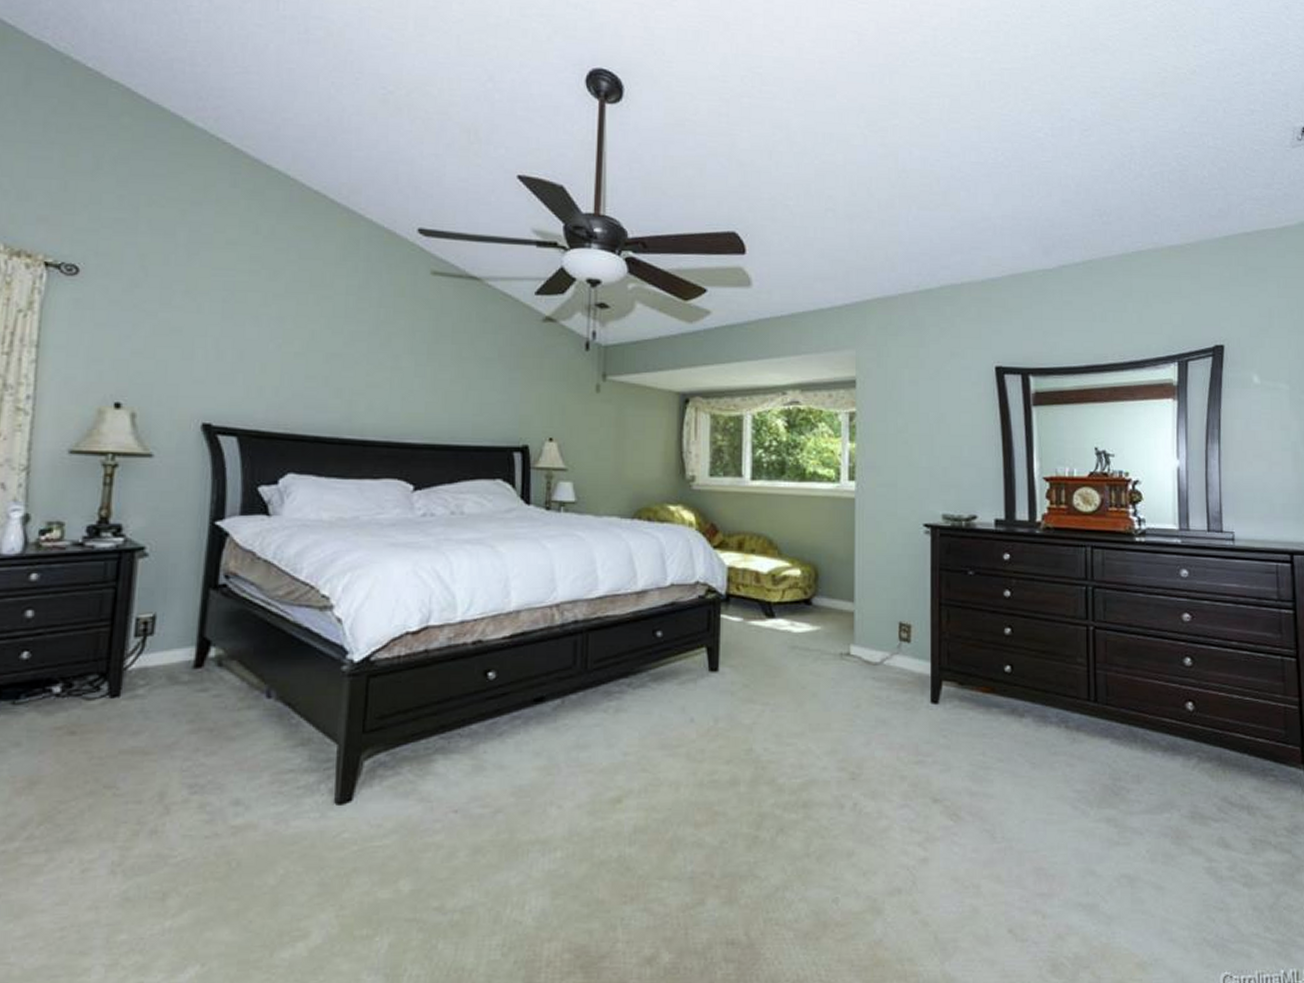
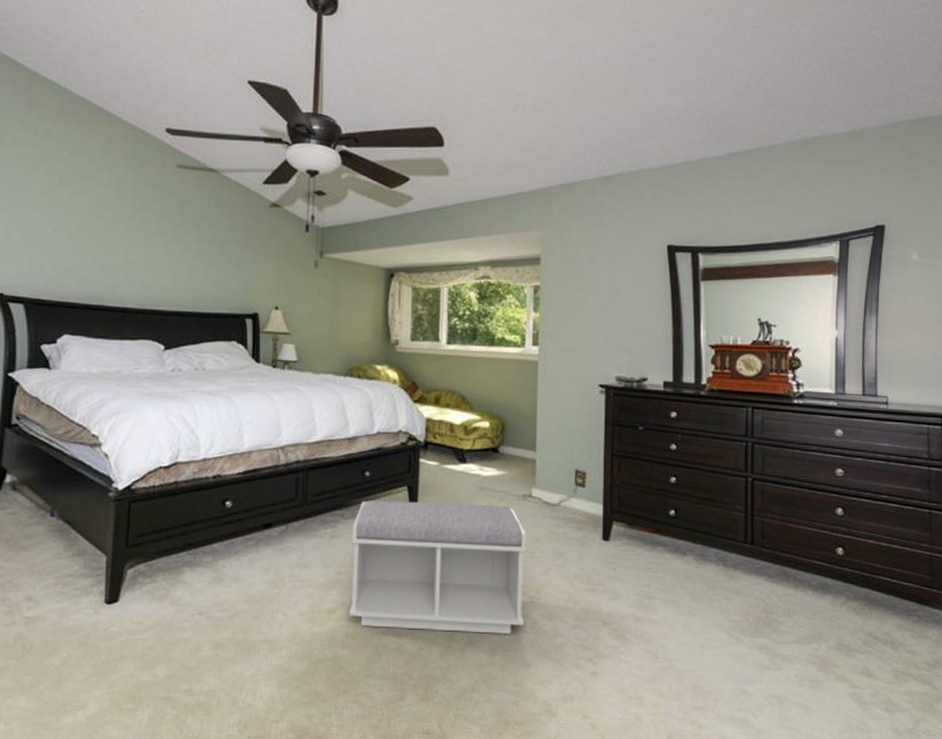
bench: none [638,665,845,819] -> present [349,500,527,634]

